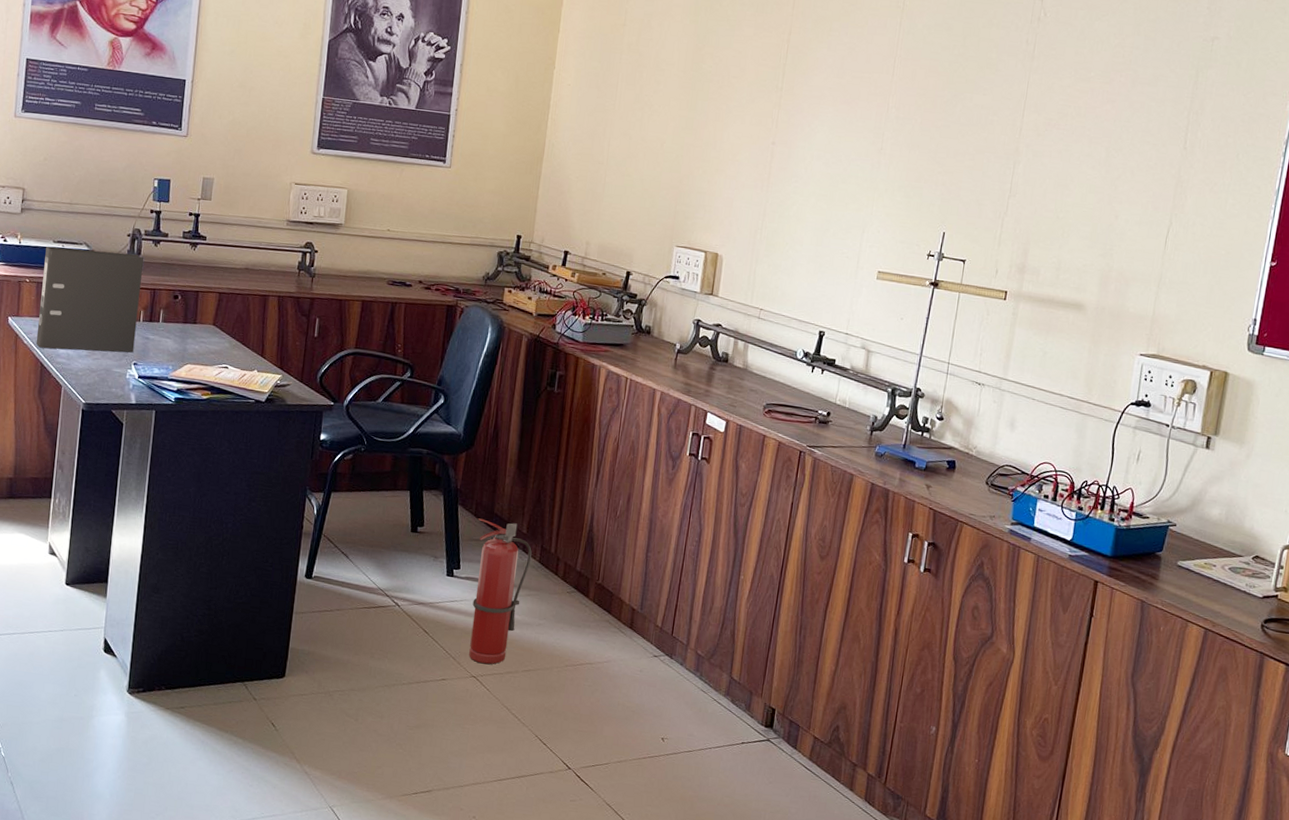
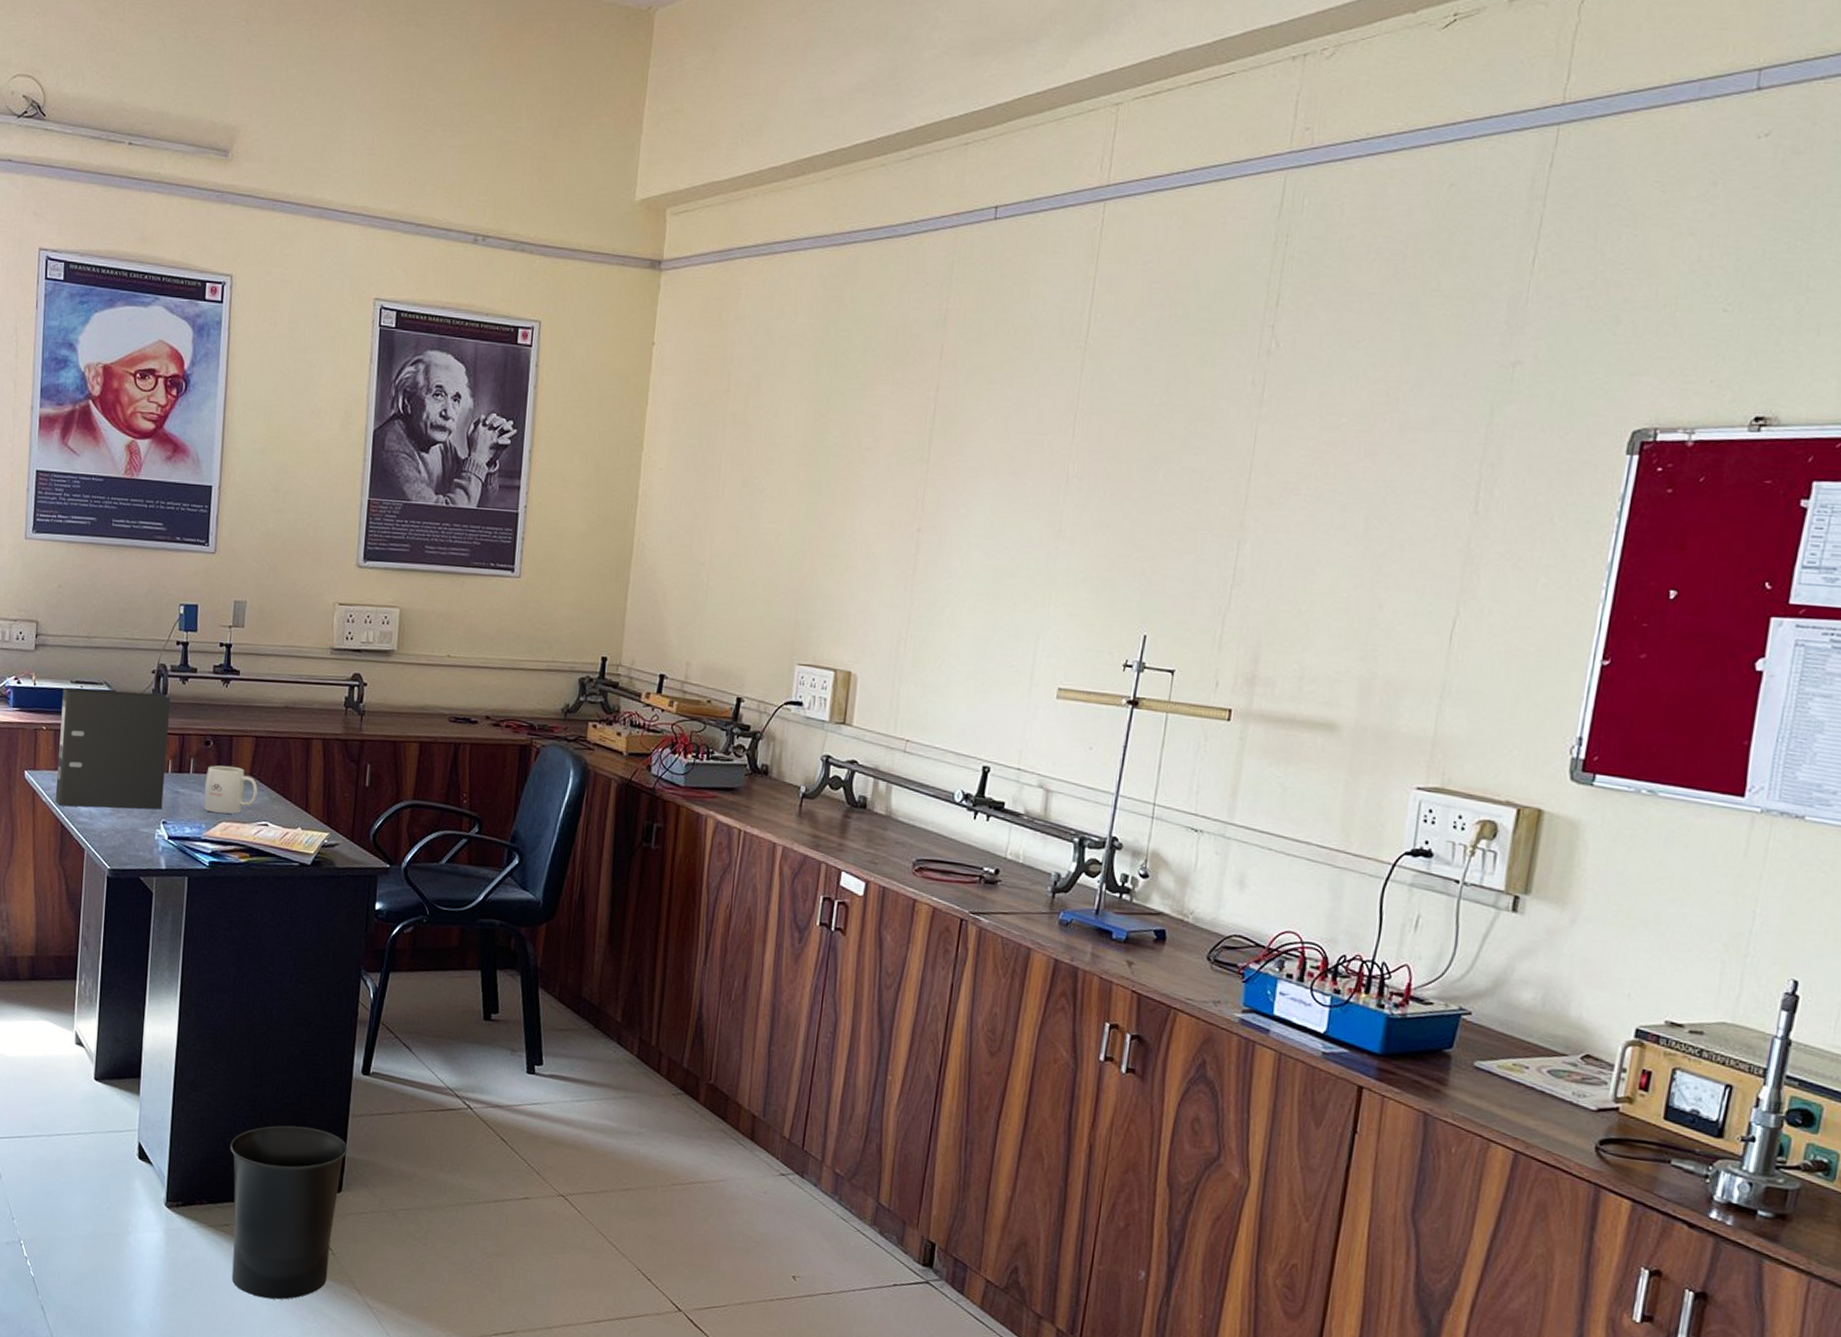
mug: none [171,316,220,358] -> present [204,765,258,815]
waste bin: none [185,622,291,770] -> present [230,1125,348,1300]
fire extinguisher: present [469,518,532,665] -> none [555,1003,628,1182]

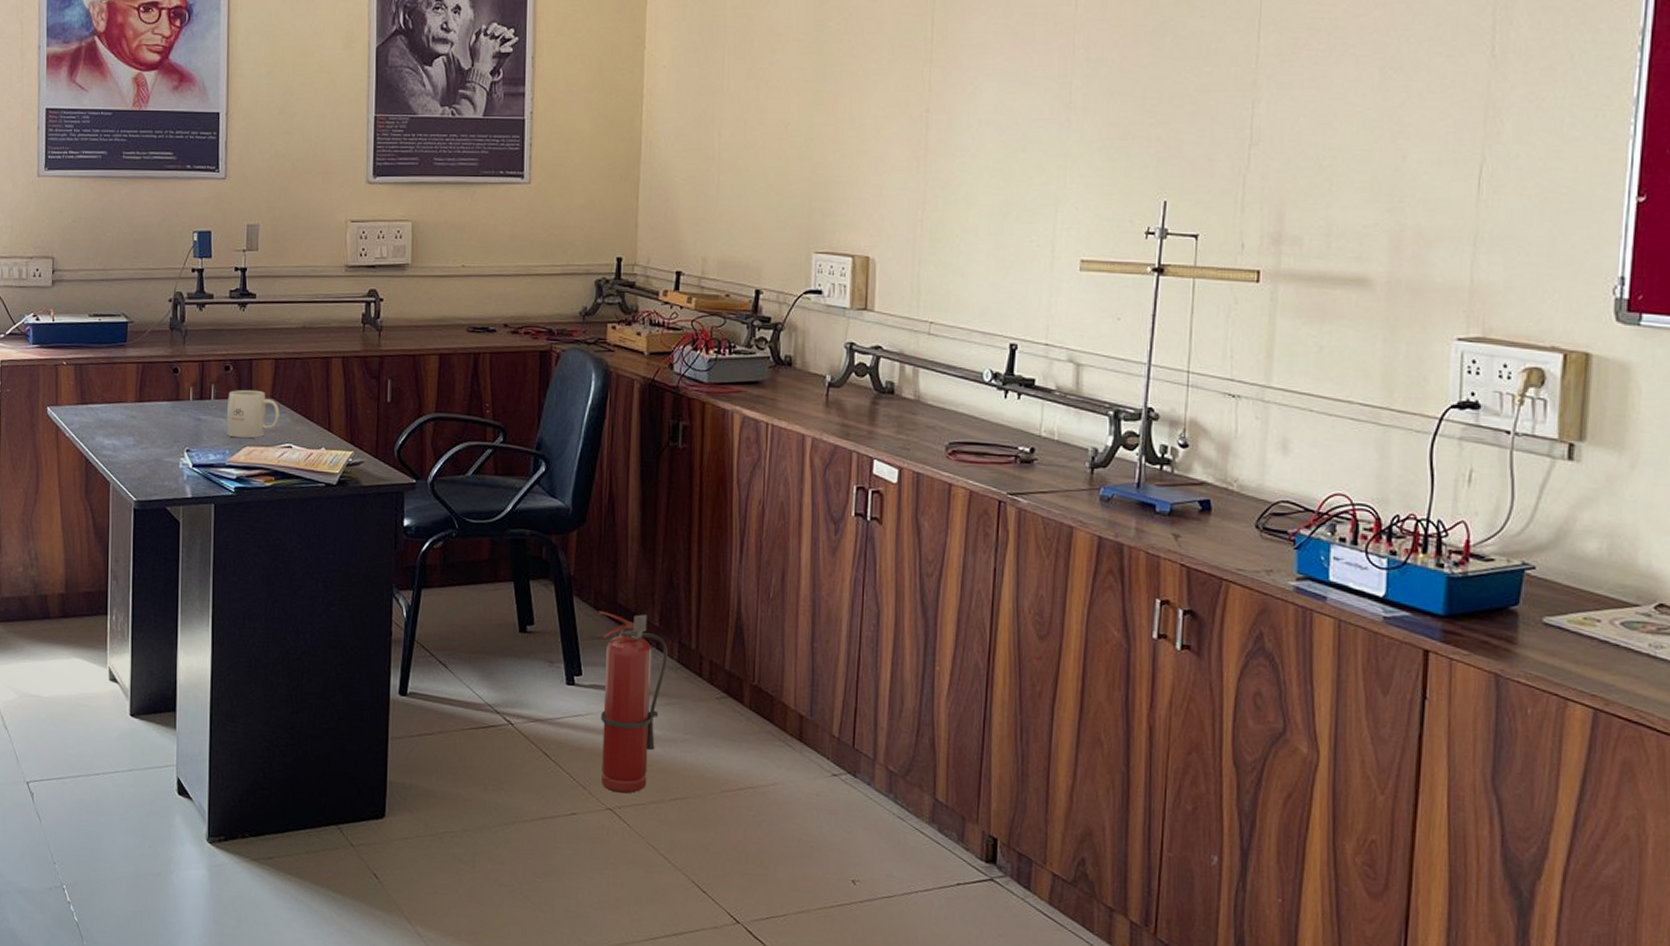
binder: present [55,687,170,810] -> none [78,321,188,441]
waste bin: present [230,1125,348,1300] -> none [270,752,389,933]
fire extinguisher: none [555,1003,628,1182] -> present [598,611,668,794]

